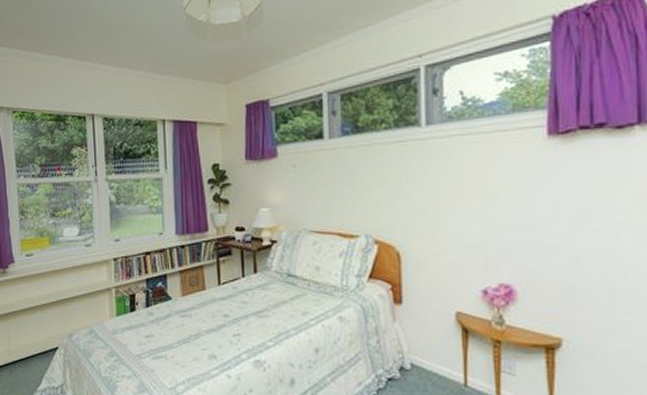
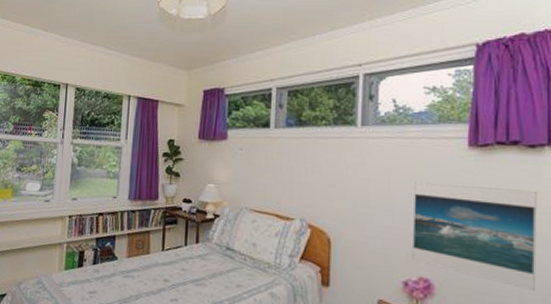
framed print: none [489,176,628,286] -> present [411,181,537,292]

